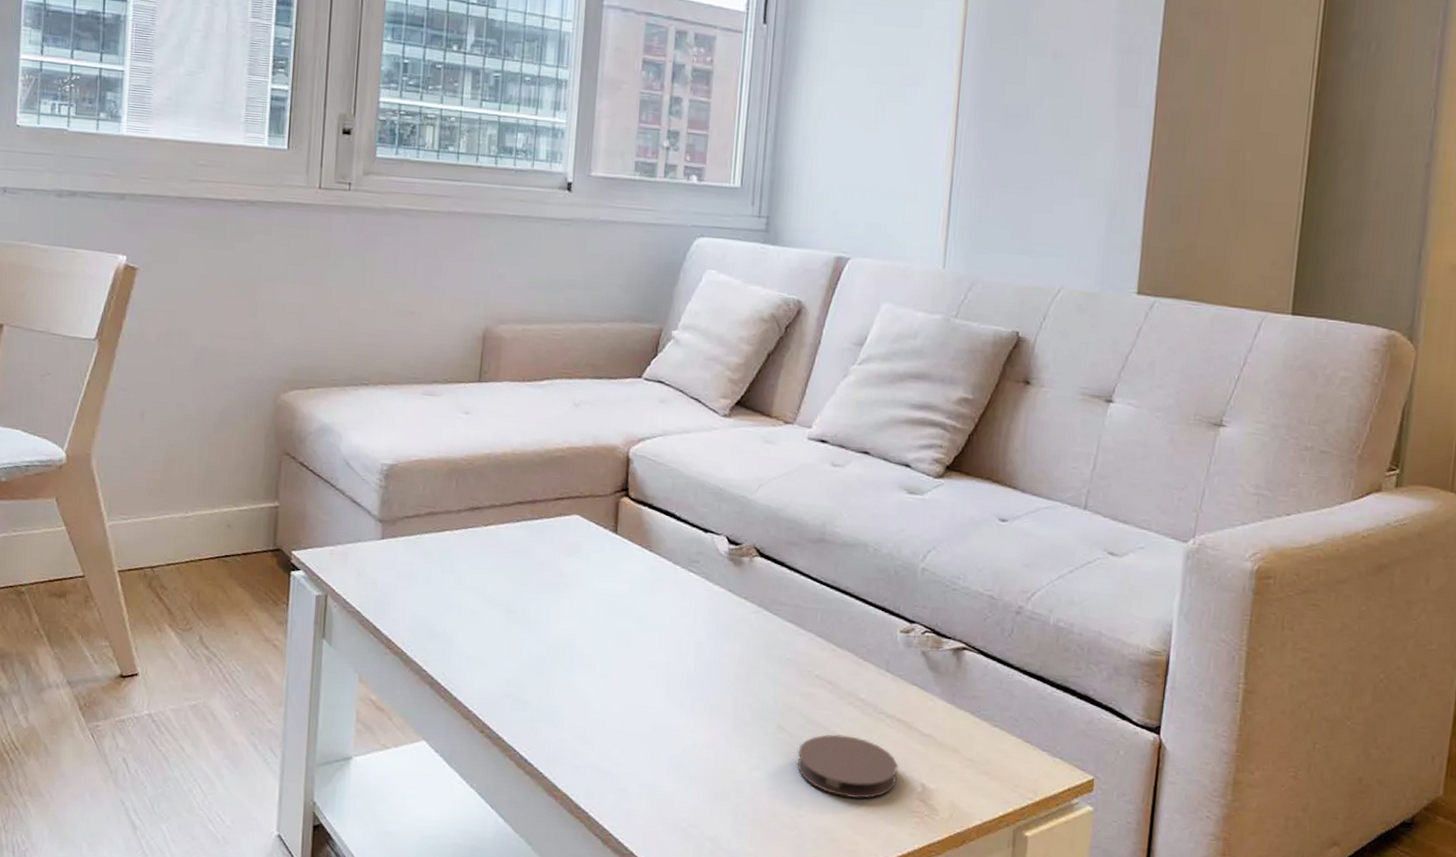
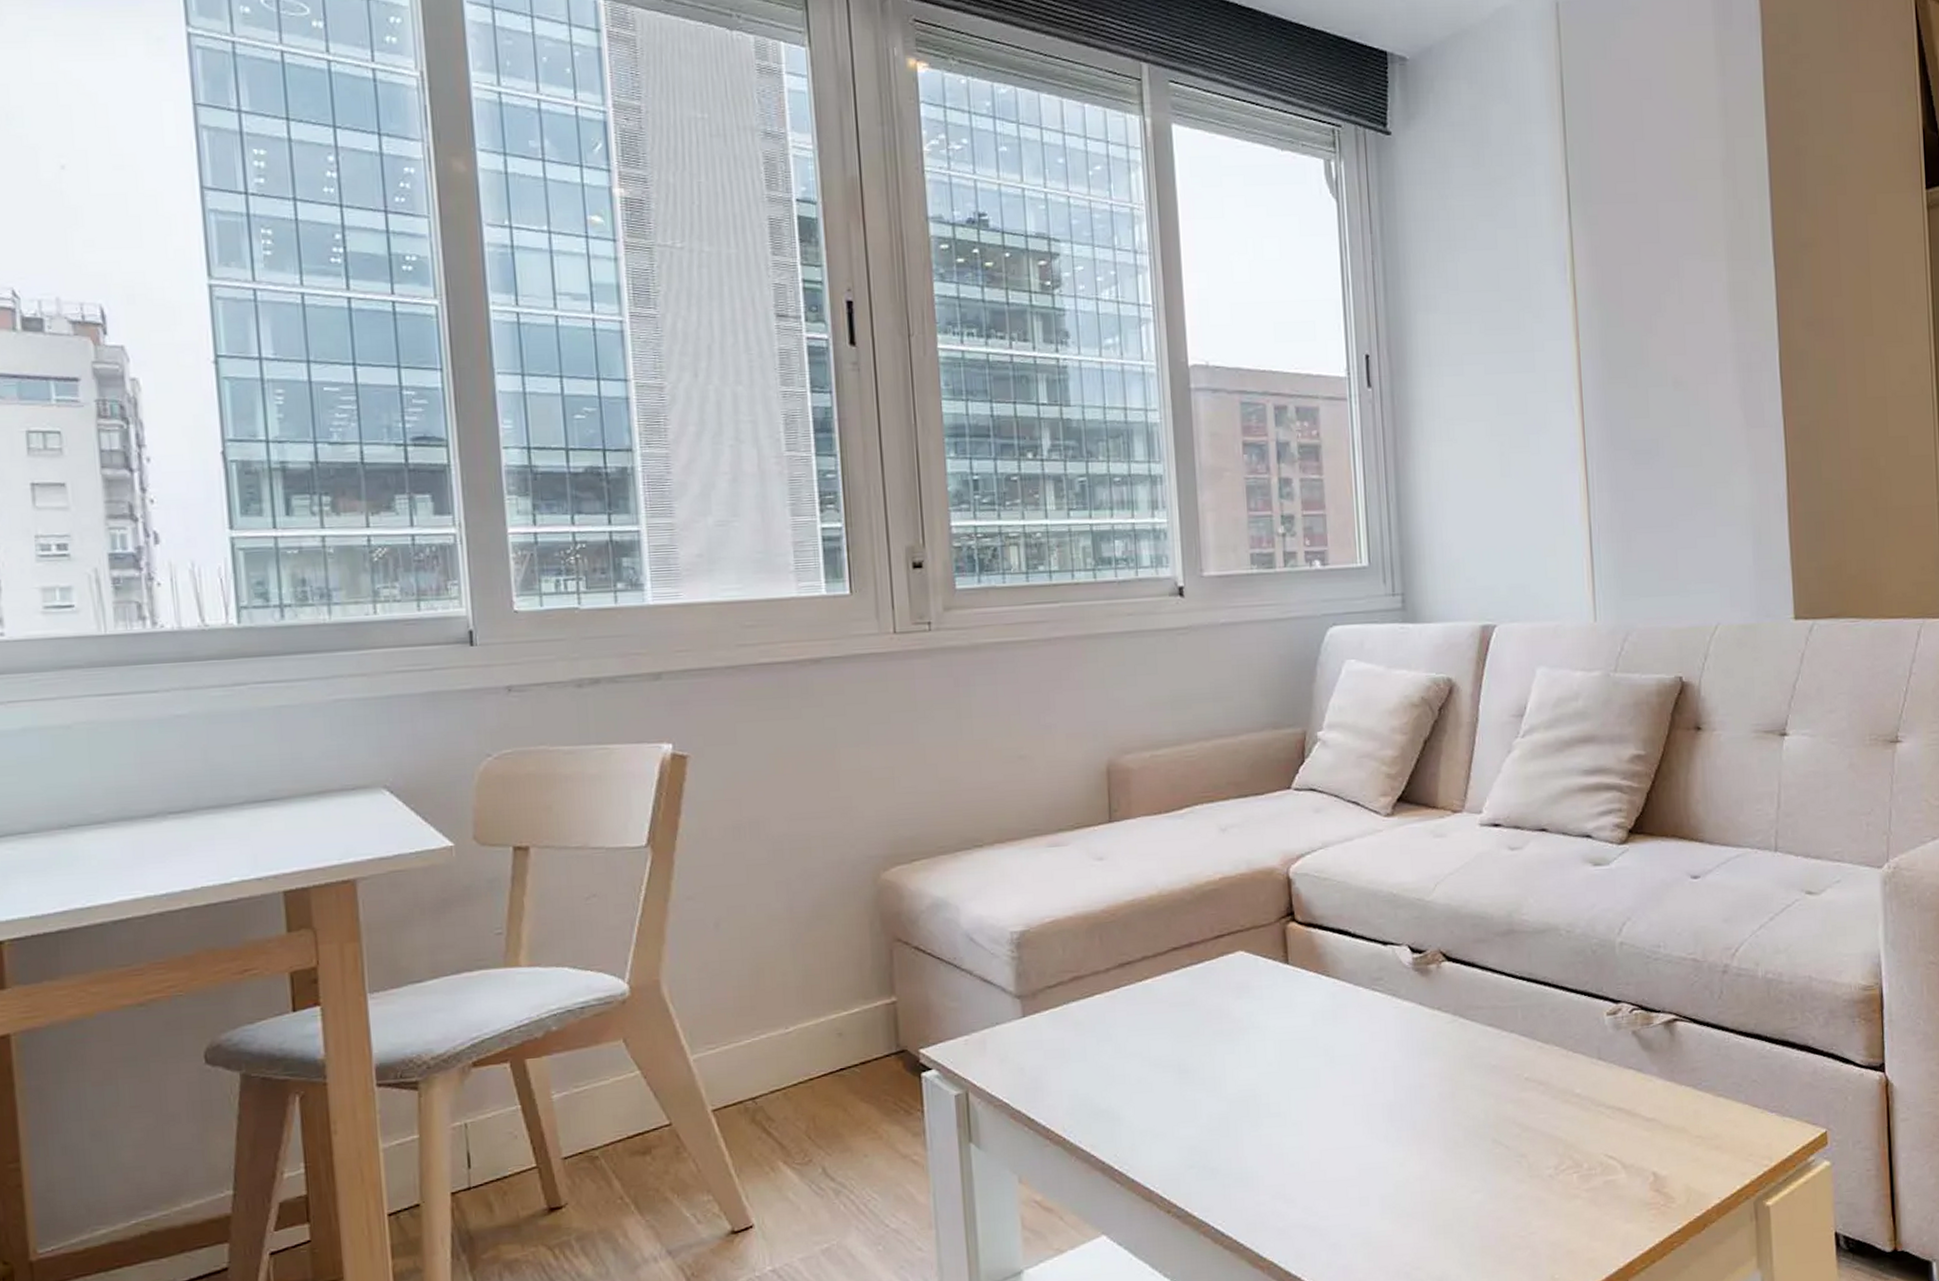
coaster: present [797,734,899,799] -> none [1518,1136,1627,1204]

